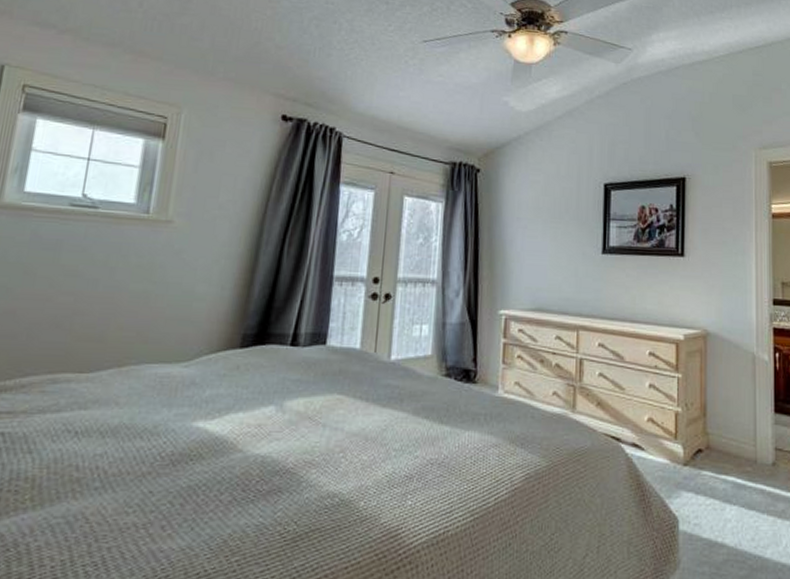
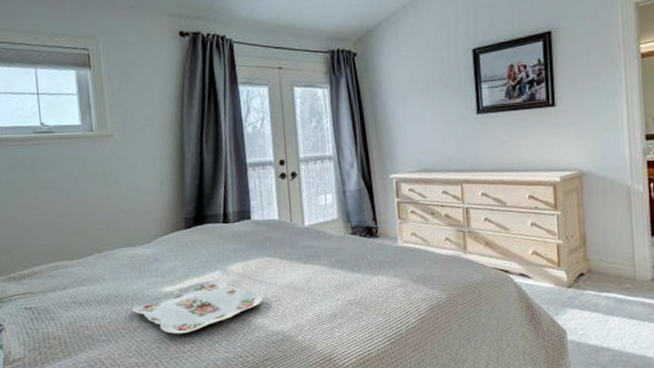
serving tray: none [147,417,322,487] -> present [132,280,262,334]

